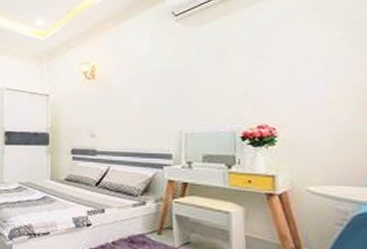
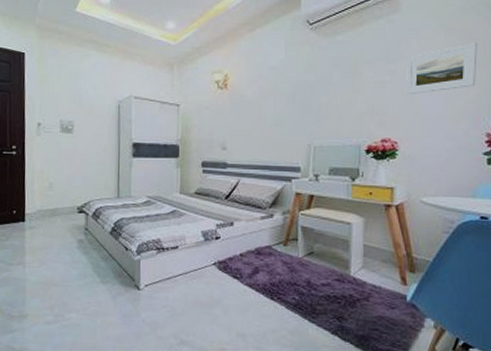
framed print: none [279,26,360,81] -> present [406,43,477,95]

